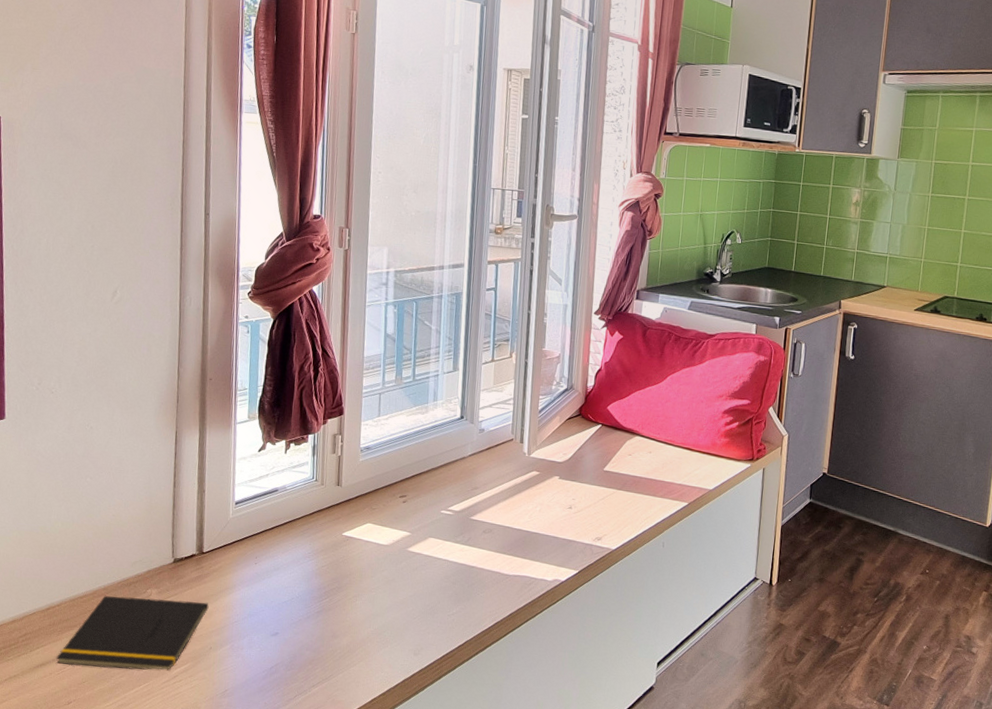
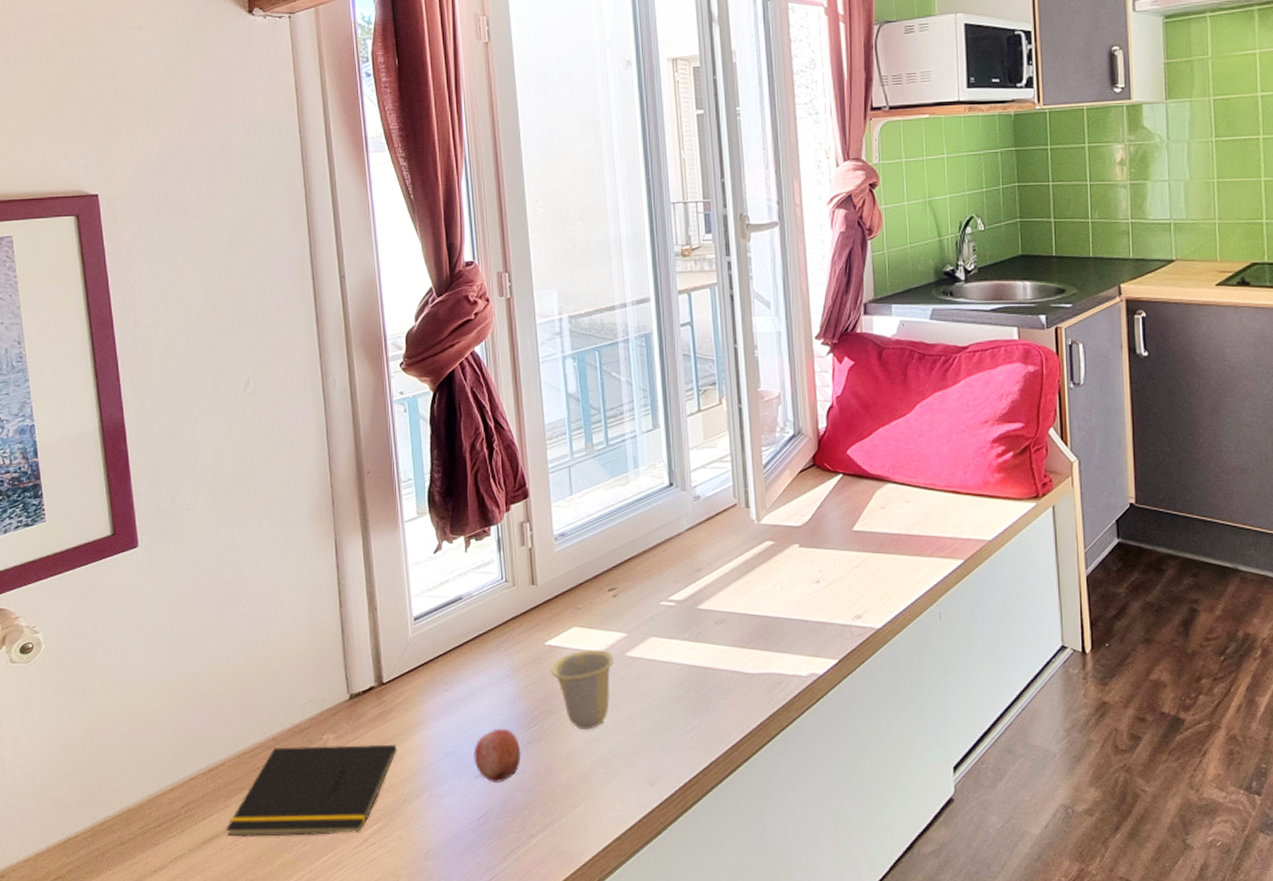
fruit: none [272,598,312,641] -> present [474,728,520,782]
cup: none [344,542,398,606] -> present [551,650,615,730]

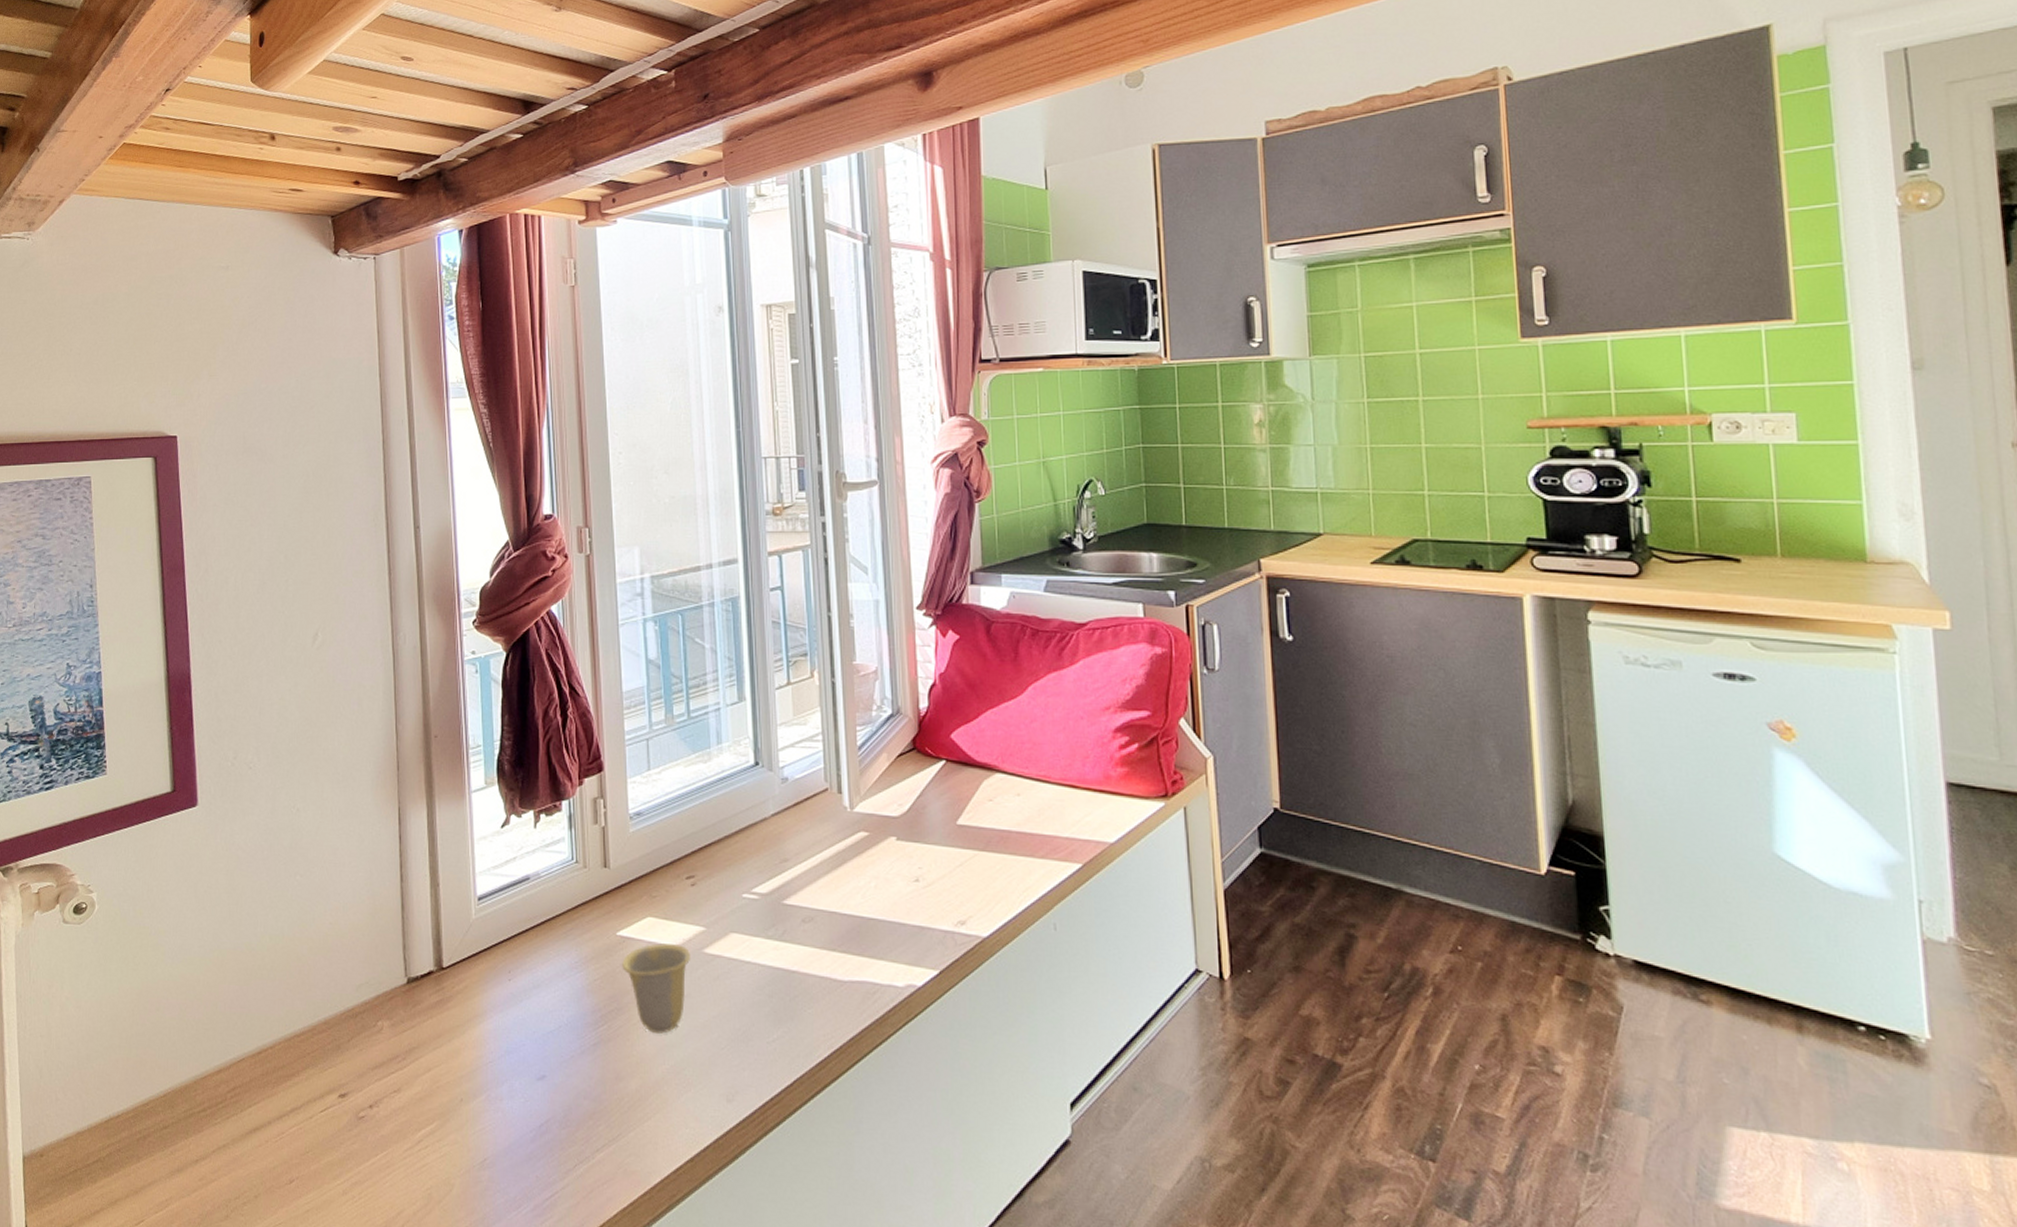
notepad: present [225,744,397,837] -> none [272,1032,455,1133]
fruit: present [474,728,520,782] -> none [536,1026,586,1087]

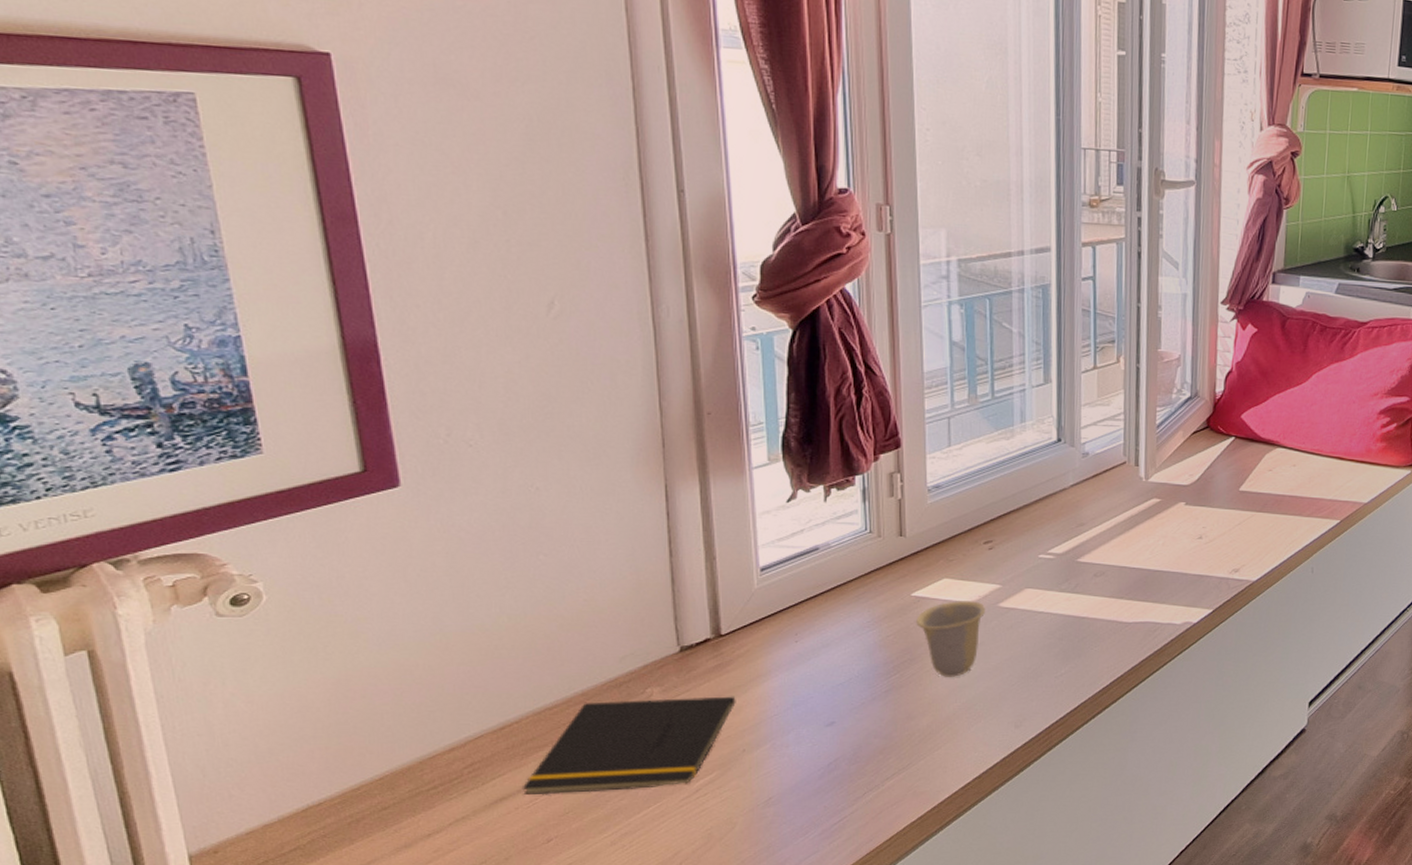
notepad: none [272,1032,455,1133] -> present [521,696,736,796]

